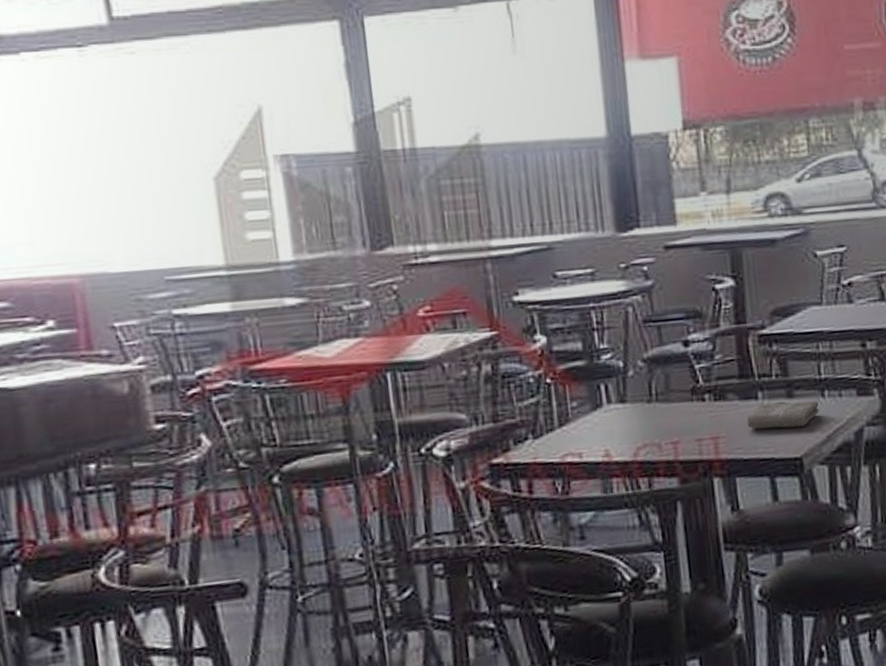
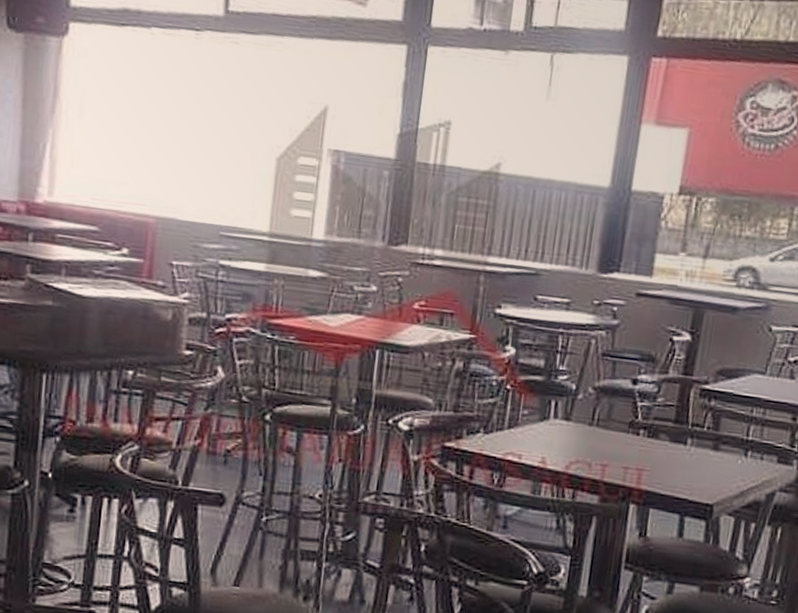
washcloth: present [747,400,820,430] -> none [671,449,741,478]

